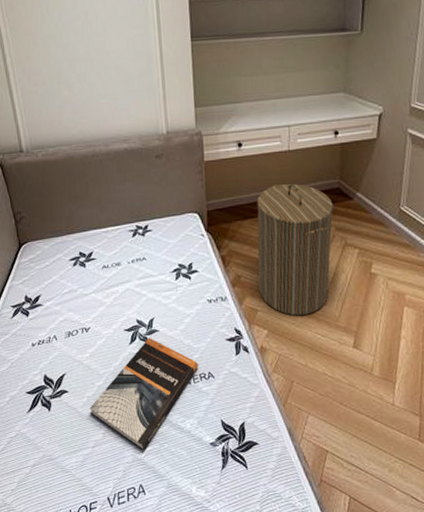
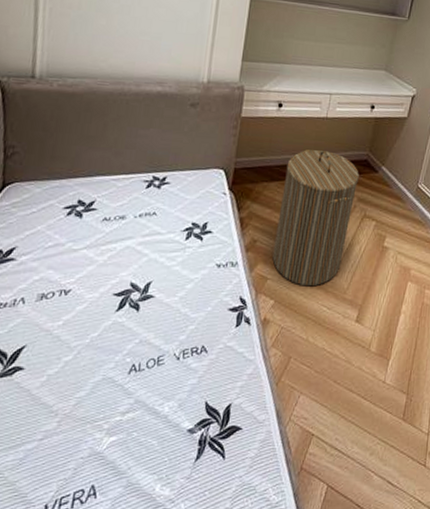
book: present [89,338,198,451] -> none [47,305,192,442]

